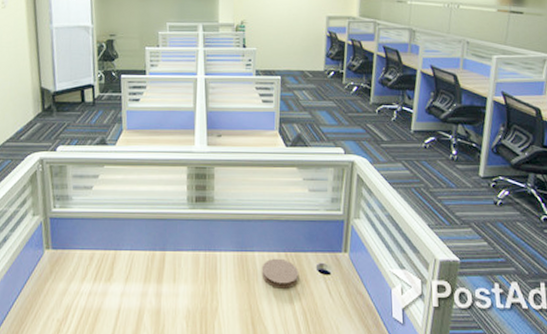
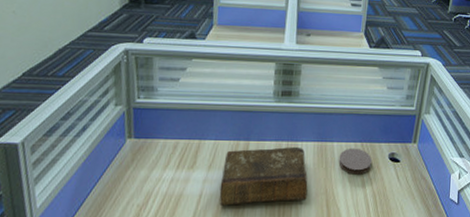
book: none [138,257,230,322] -> present [219,146,308,206]

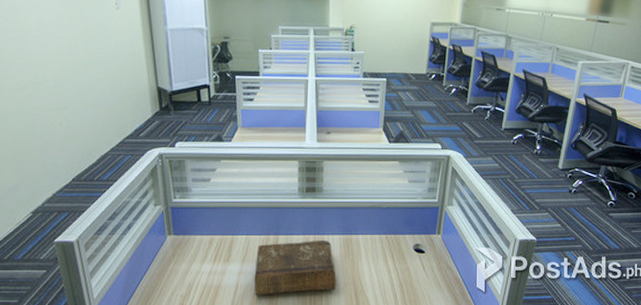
coaster: present [338,148,372,175] -> none [364,240,397,266]

